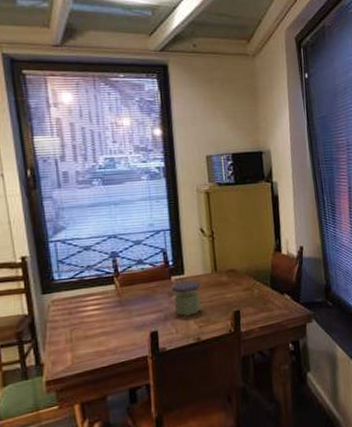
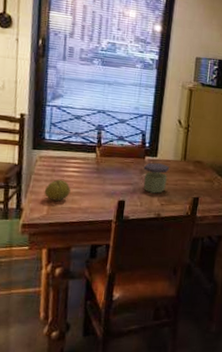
fruit: none [64,322,94,348] -> present [44,180,71,201]

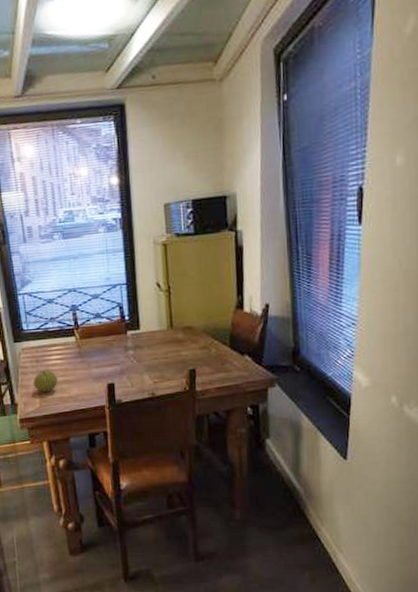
jar: present [143,162,170,194] -> none [127,336,157,371]

